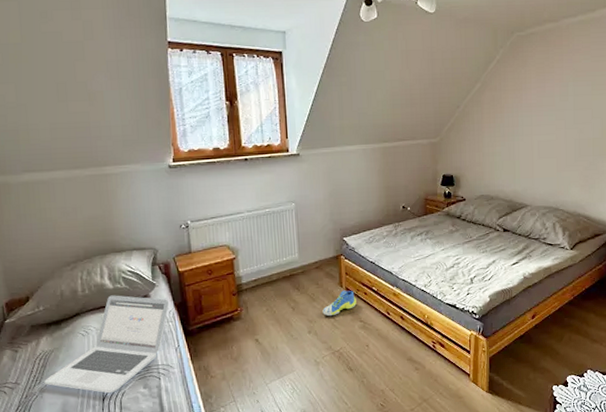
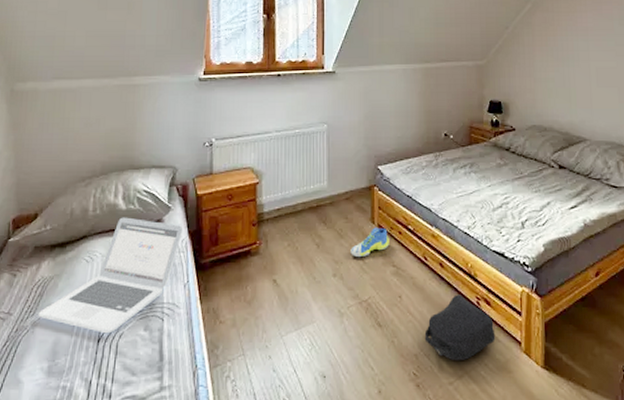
backpack: none [389,340,449,393] -> present [424,295,496,361]

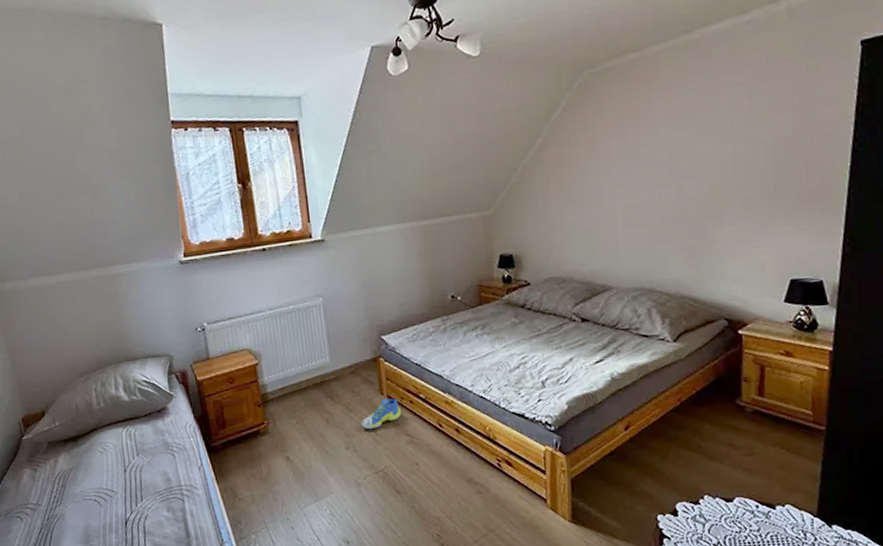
laptop: present [38,217,183,334] -> none [64,408,189,517]
backpack: present [424,295,496,361] -> none [445,458,519,521]

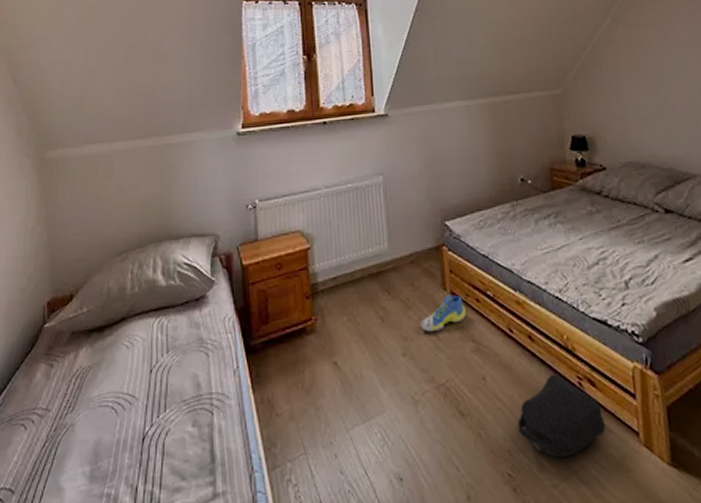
backpack: none [445,458,519,521] -> present [517,374,606,458]

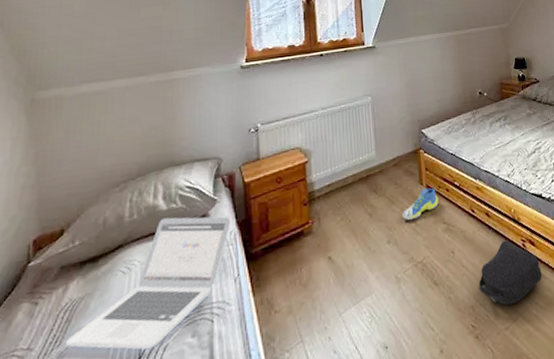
laptop: none [77,294,230,431] -> present [65,216,231,350]

